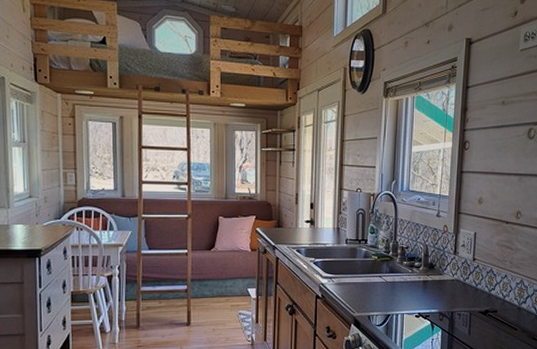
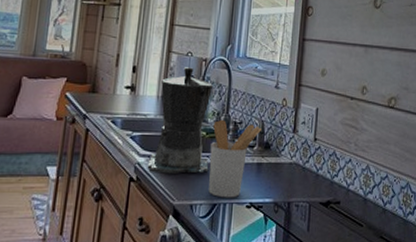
coffee maker: none [330,202,382,292] -> present [147,67,212,174]
utensil holder: none [382,245,427,310] -> present [208,119,263,198]

